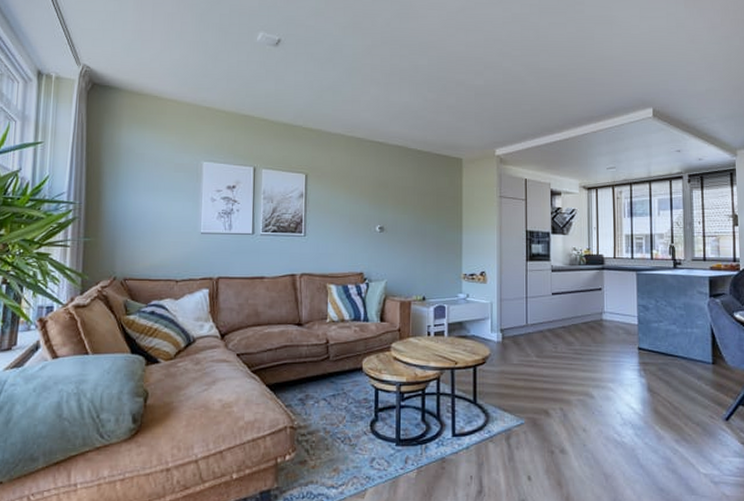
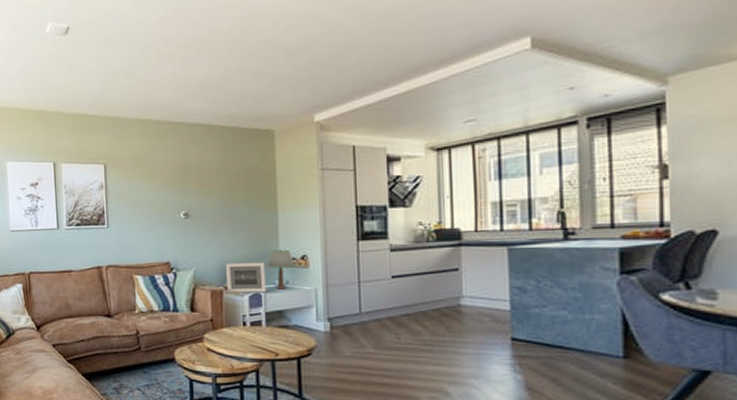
picture frame: none [414,276,449,304] -> present [225,262,266,293]
table lamp: none [451,265,476,303] -> present [266,249,296,291]

